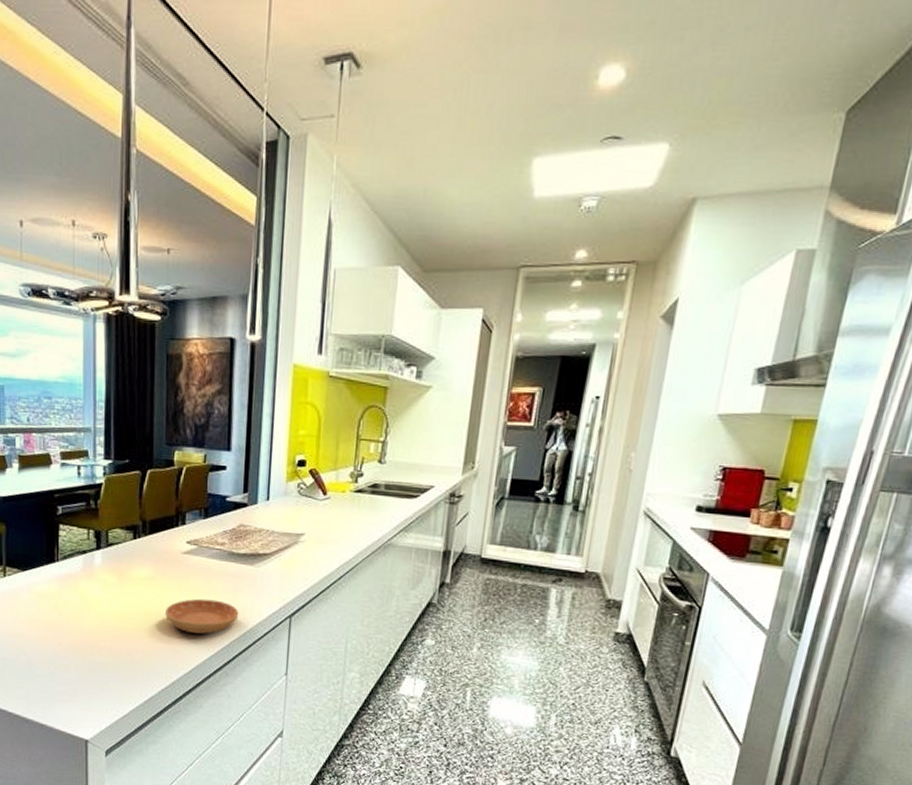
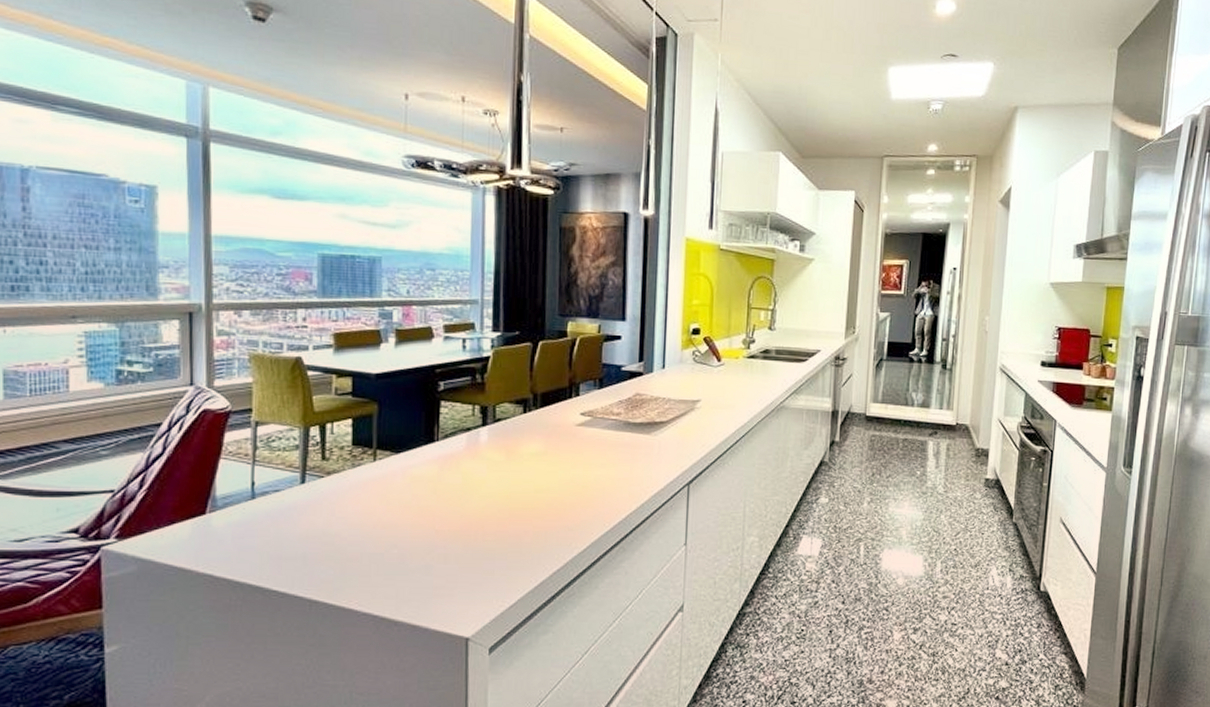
saucer: present [165,598,239,634] -> none [558,471,636,509]

